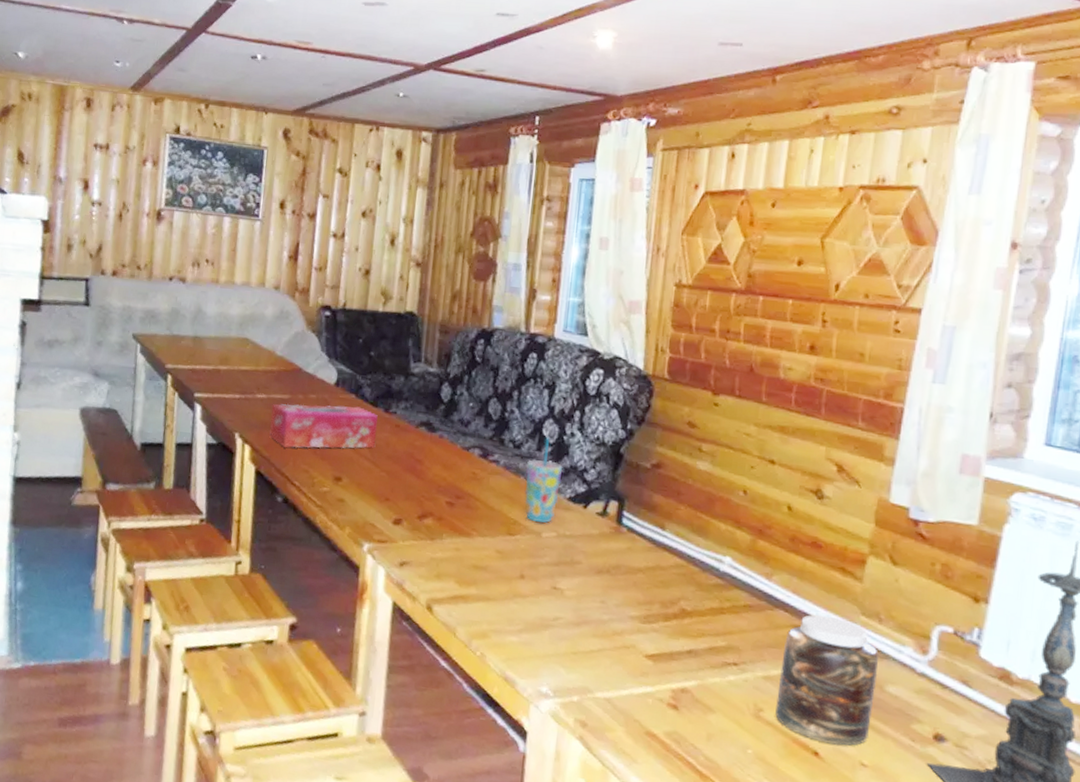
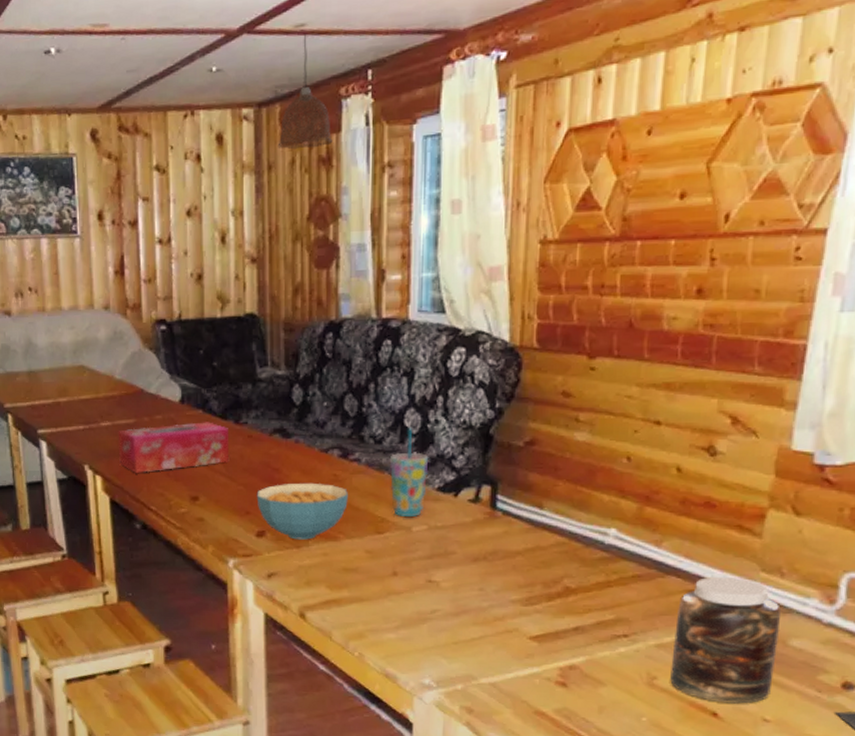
cereal bowl: none [397,475,485,533] -> present [256,482,348,540]
pendant lamp: none [450,78,500,175] -> present [277,33,333,150]

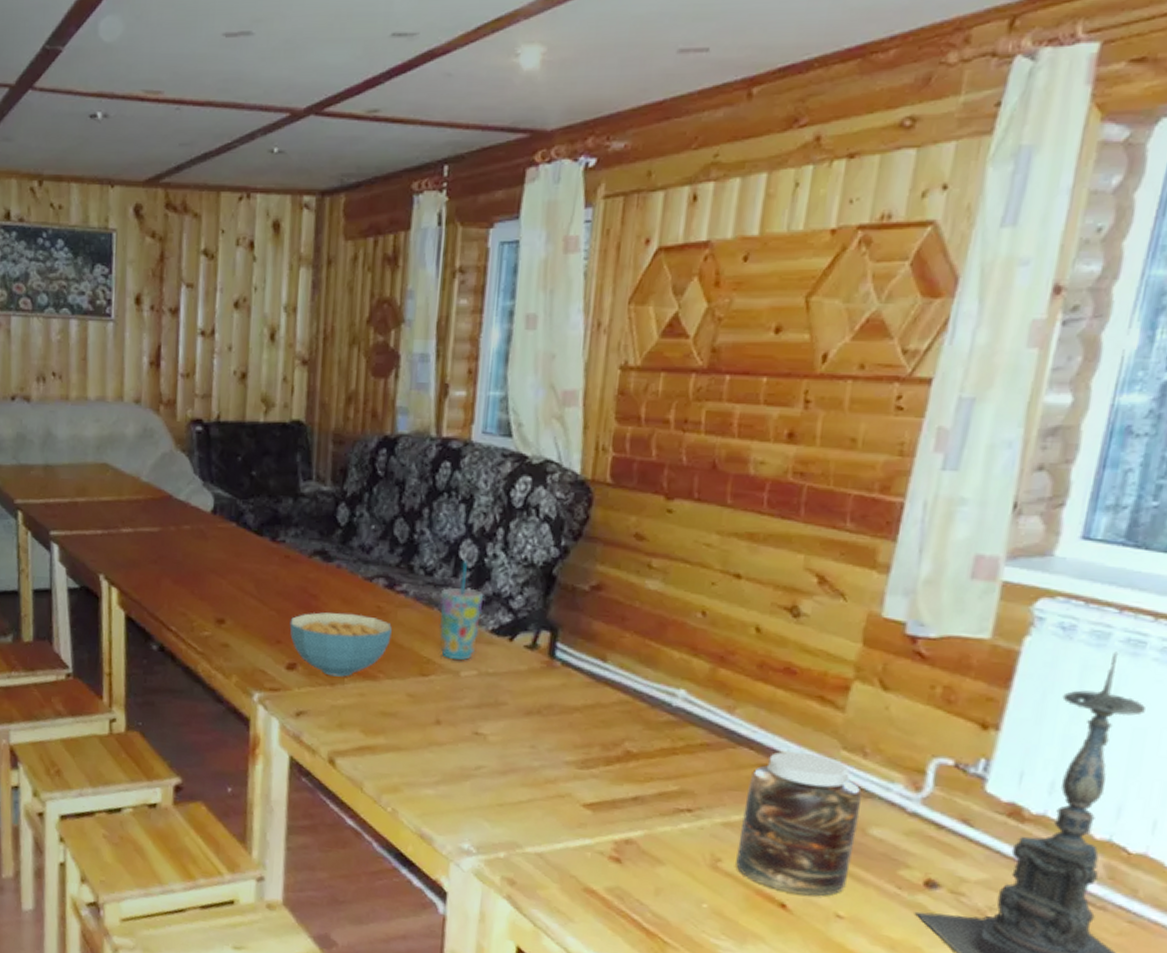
tissue box: present [118,422,230,473] -> none [138,536,264,589]
pendant lamp: present [277,33,333,150] -> none [339,120,401,245]

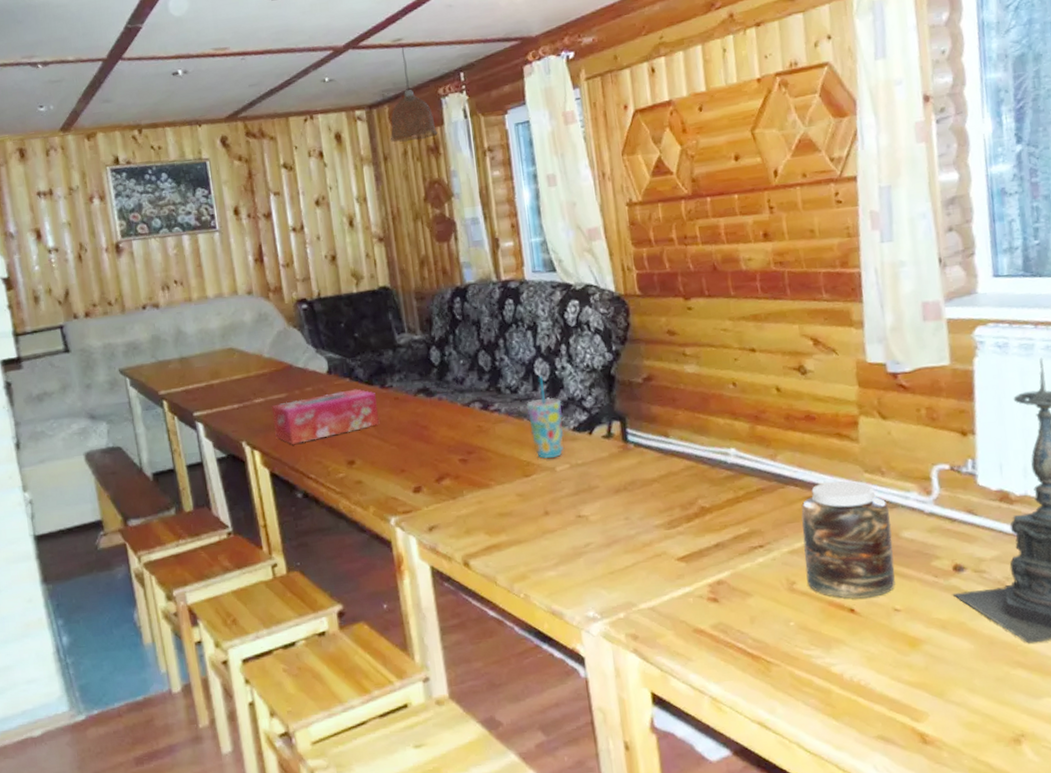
tissue box: none [138,536,264,589] -> present [271,389,380,444]
cereal bowl: present [289,612,392,677] -> none [408,435,494,492]
pendant lamp: none [339,120,401,245] -> present [390,46,438,143]

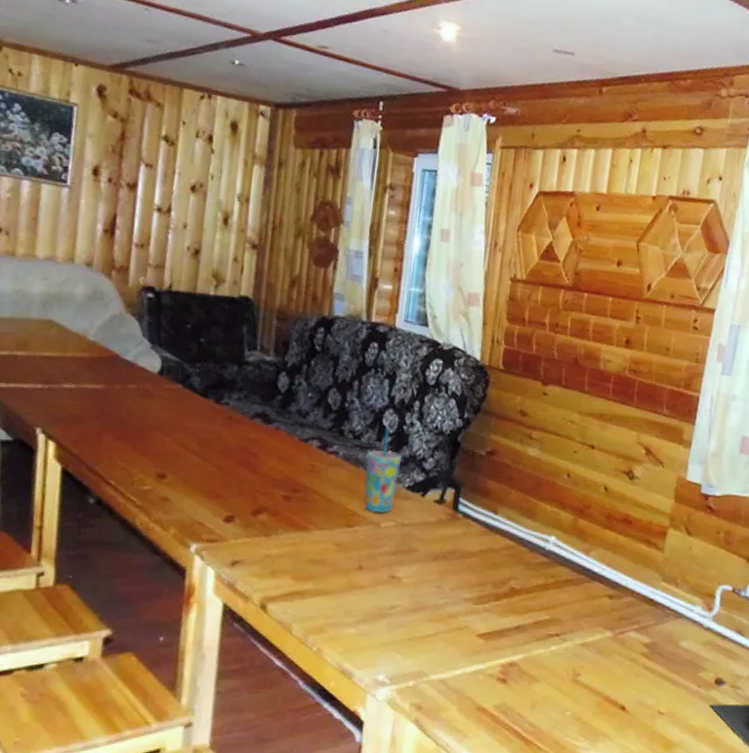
tissue box: present [271,389,380,444] -> none [79,394,208,444]
pendant lamp: present [390,46,438,143] -> none [290,55,342,158]
jar: present [801,480,895,599] -> none [590,583,675,698]

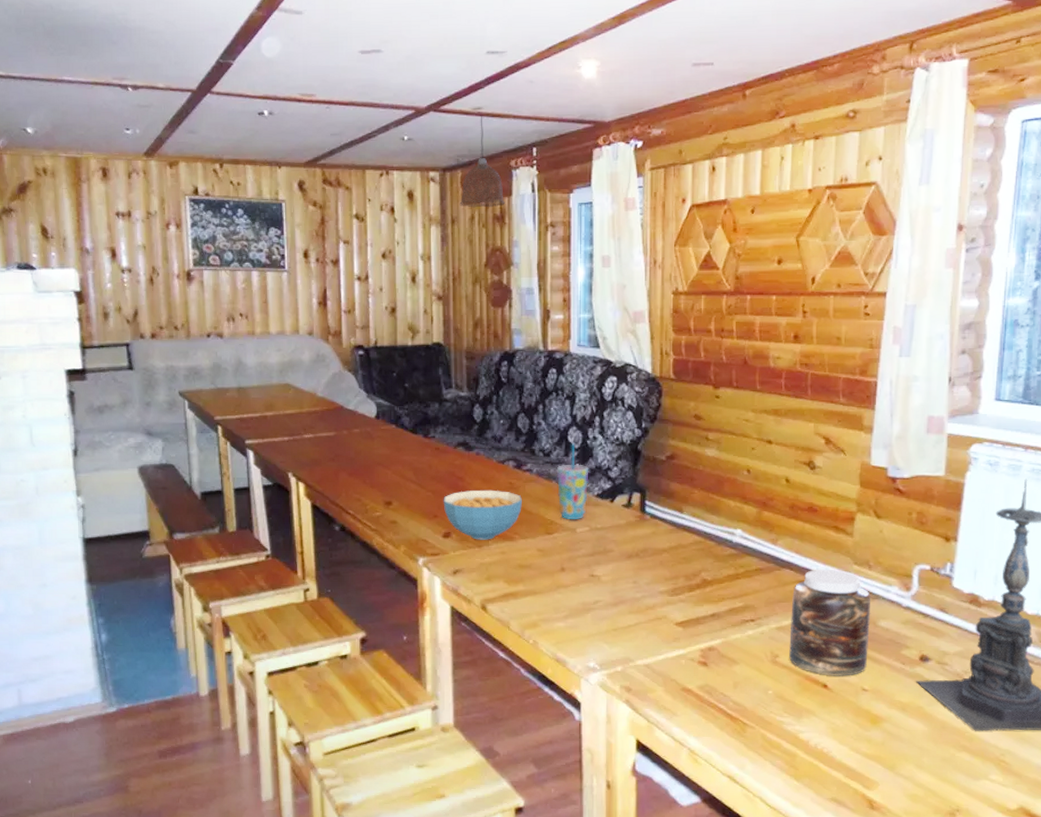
cereal bowl: none [229,469,323,528] -> present [443,490,522,540]
pendant lamp: none [290,55,342,158] -> present [459,115,505,208]
jar: none [590,583,675,698] -> present [789,569,871,676]

